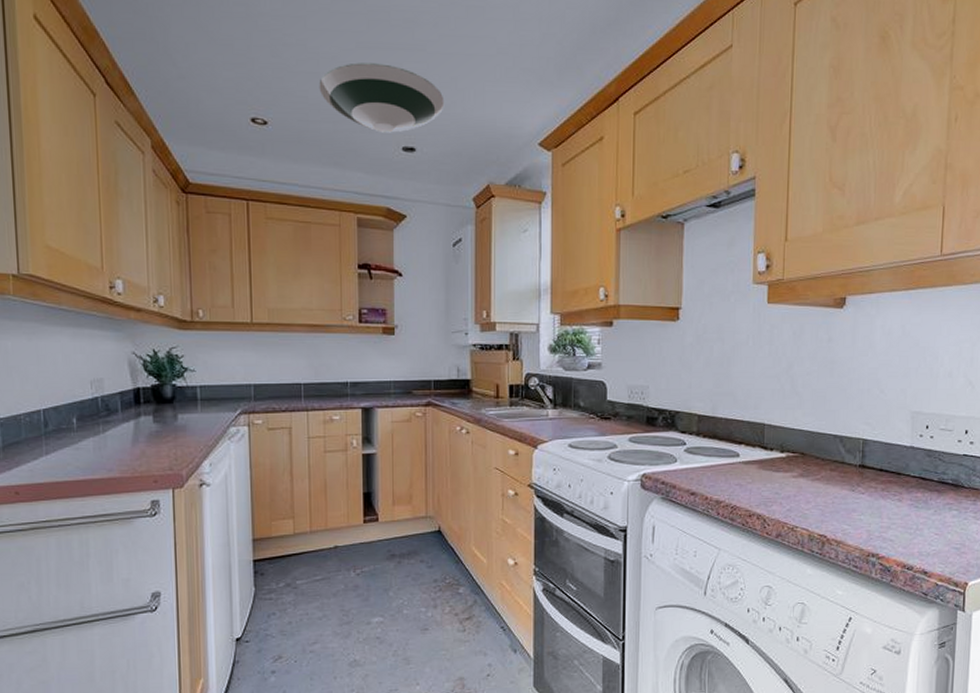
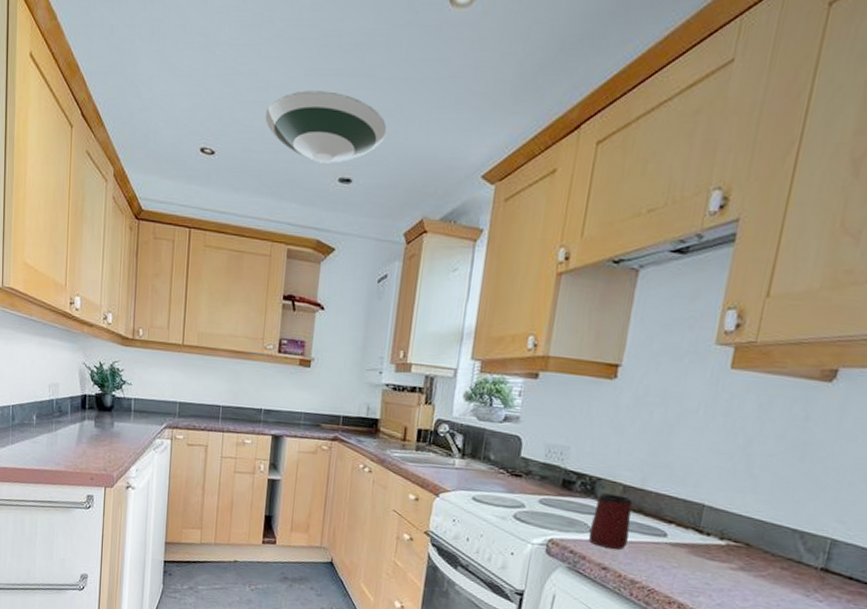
mug: none [675,425,709,474] -> present [588,493,633,550]

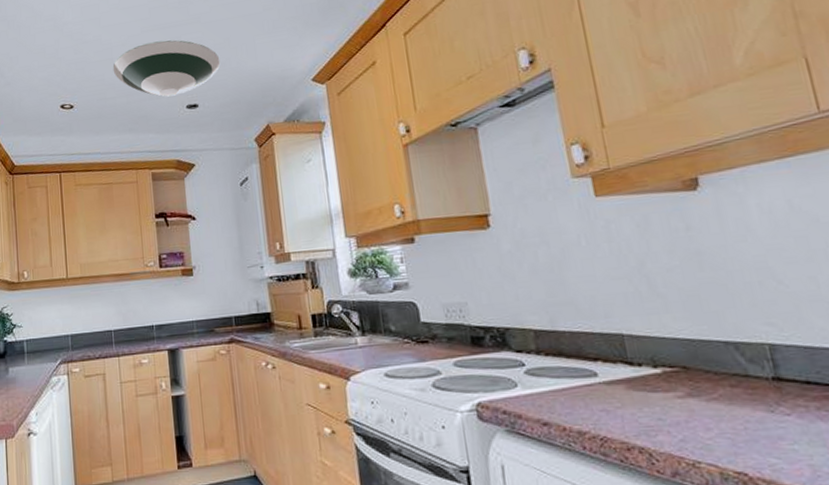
mug: present [588,493,633,550] -> none [512,341,560,401]

